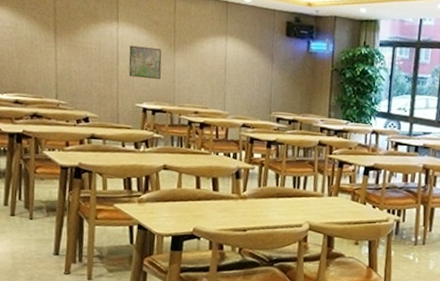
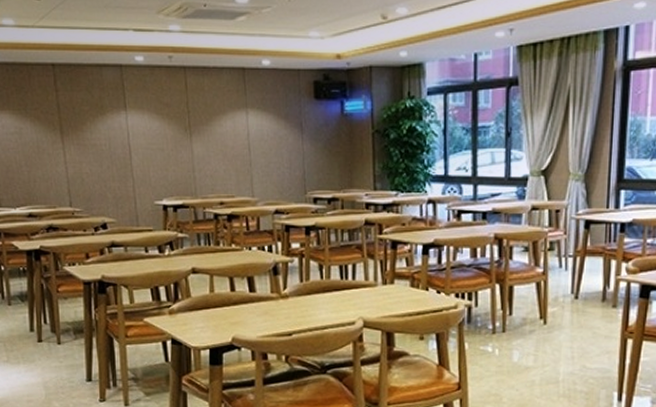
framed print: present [128,45,162,79] -> none [141,135,178,171]

